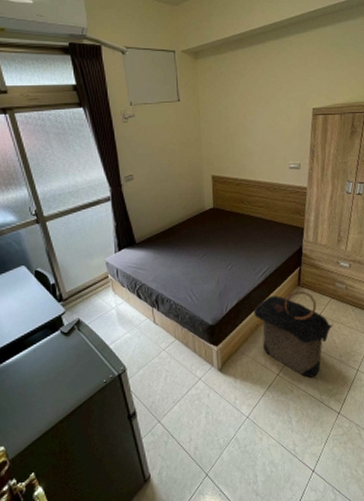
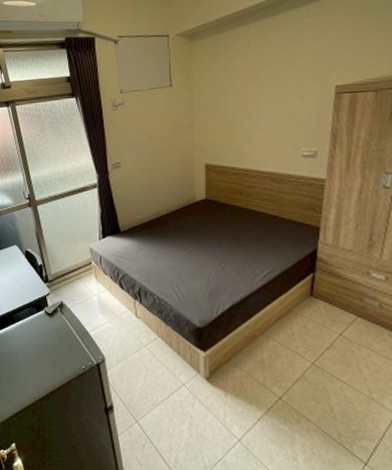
laundry hamper: present [254,290,333,378] -> none [251,301,360,411]

